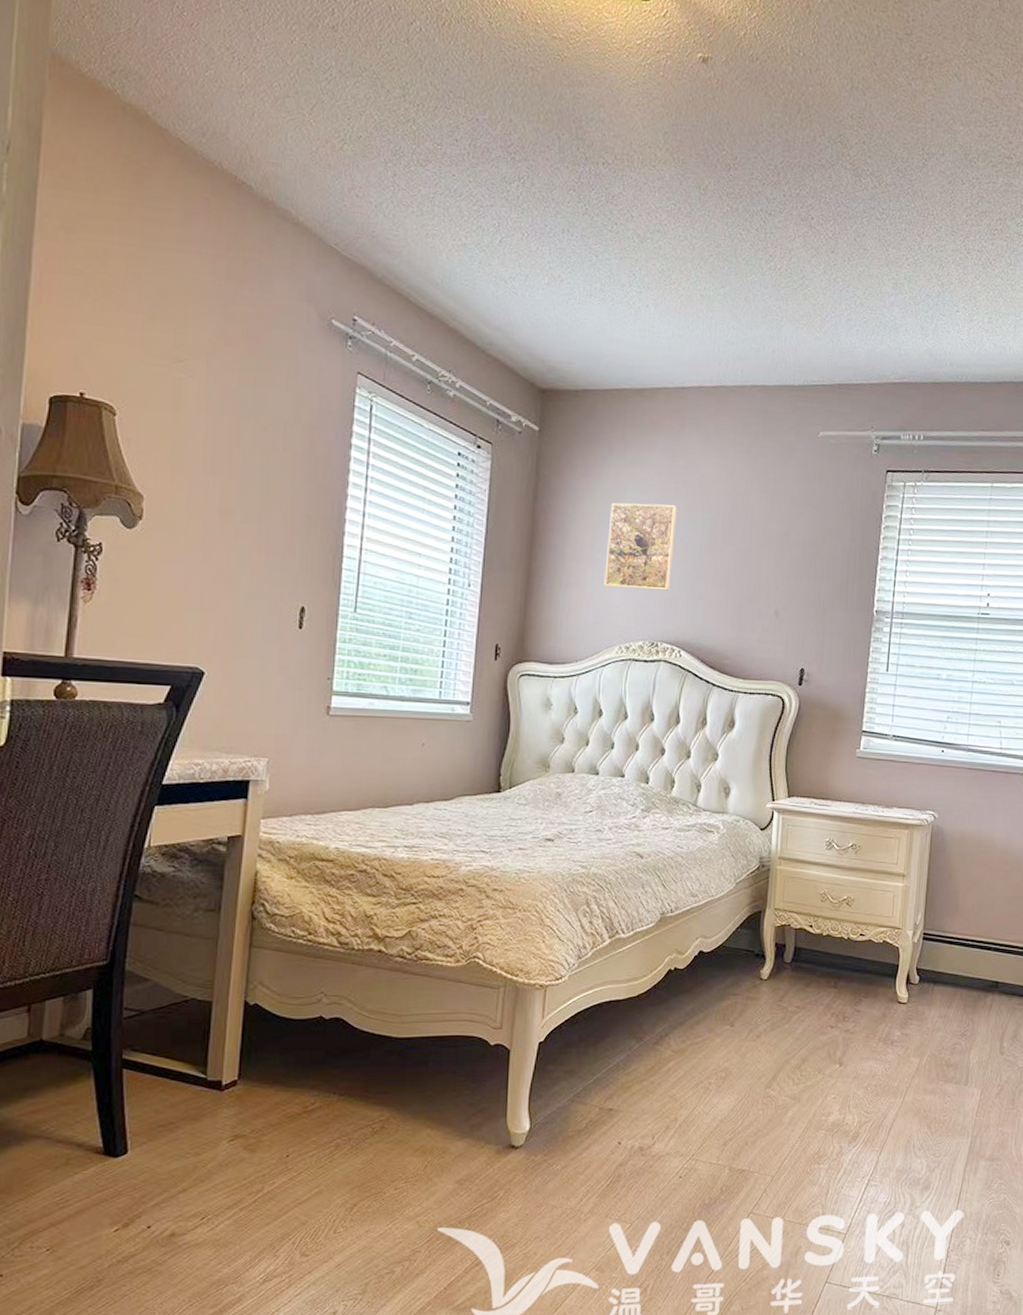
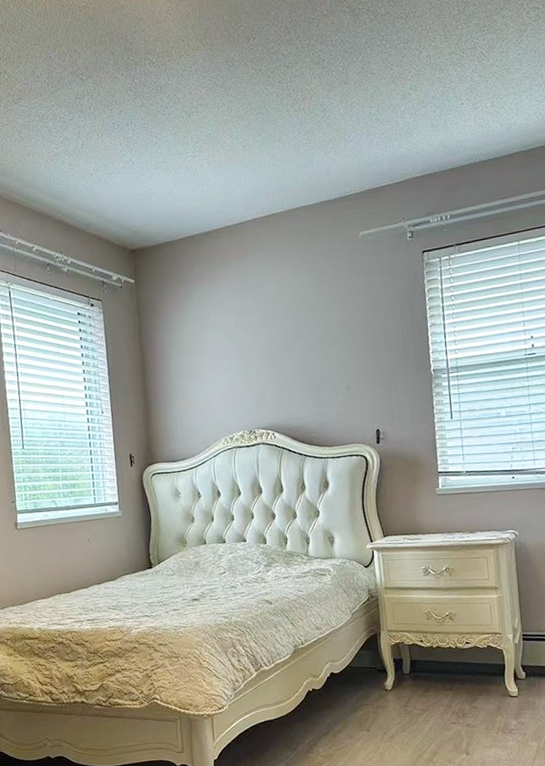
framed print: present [604,502,678,591] -> none [199,318,258,393]

